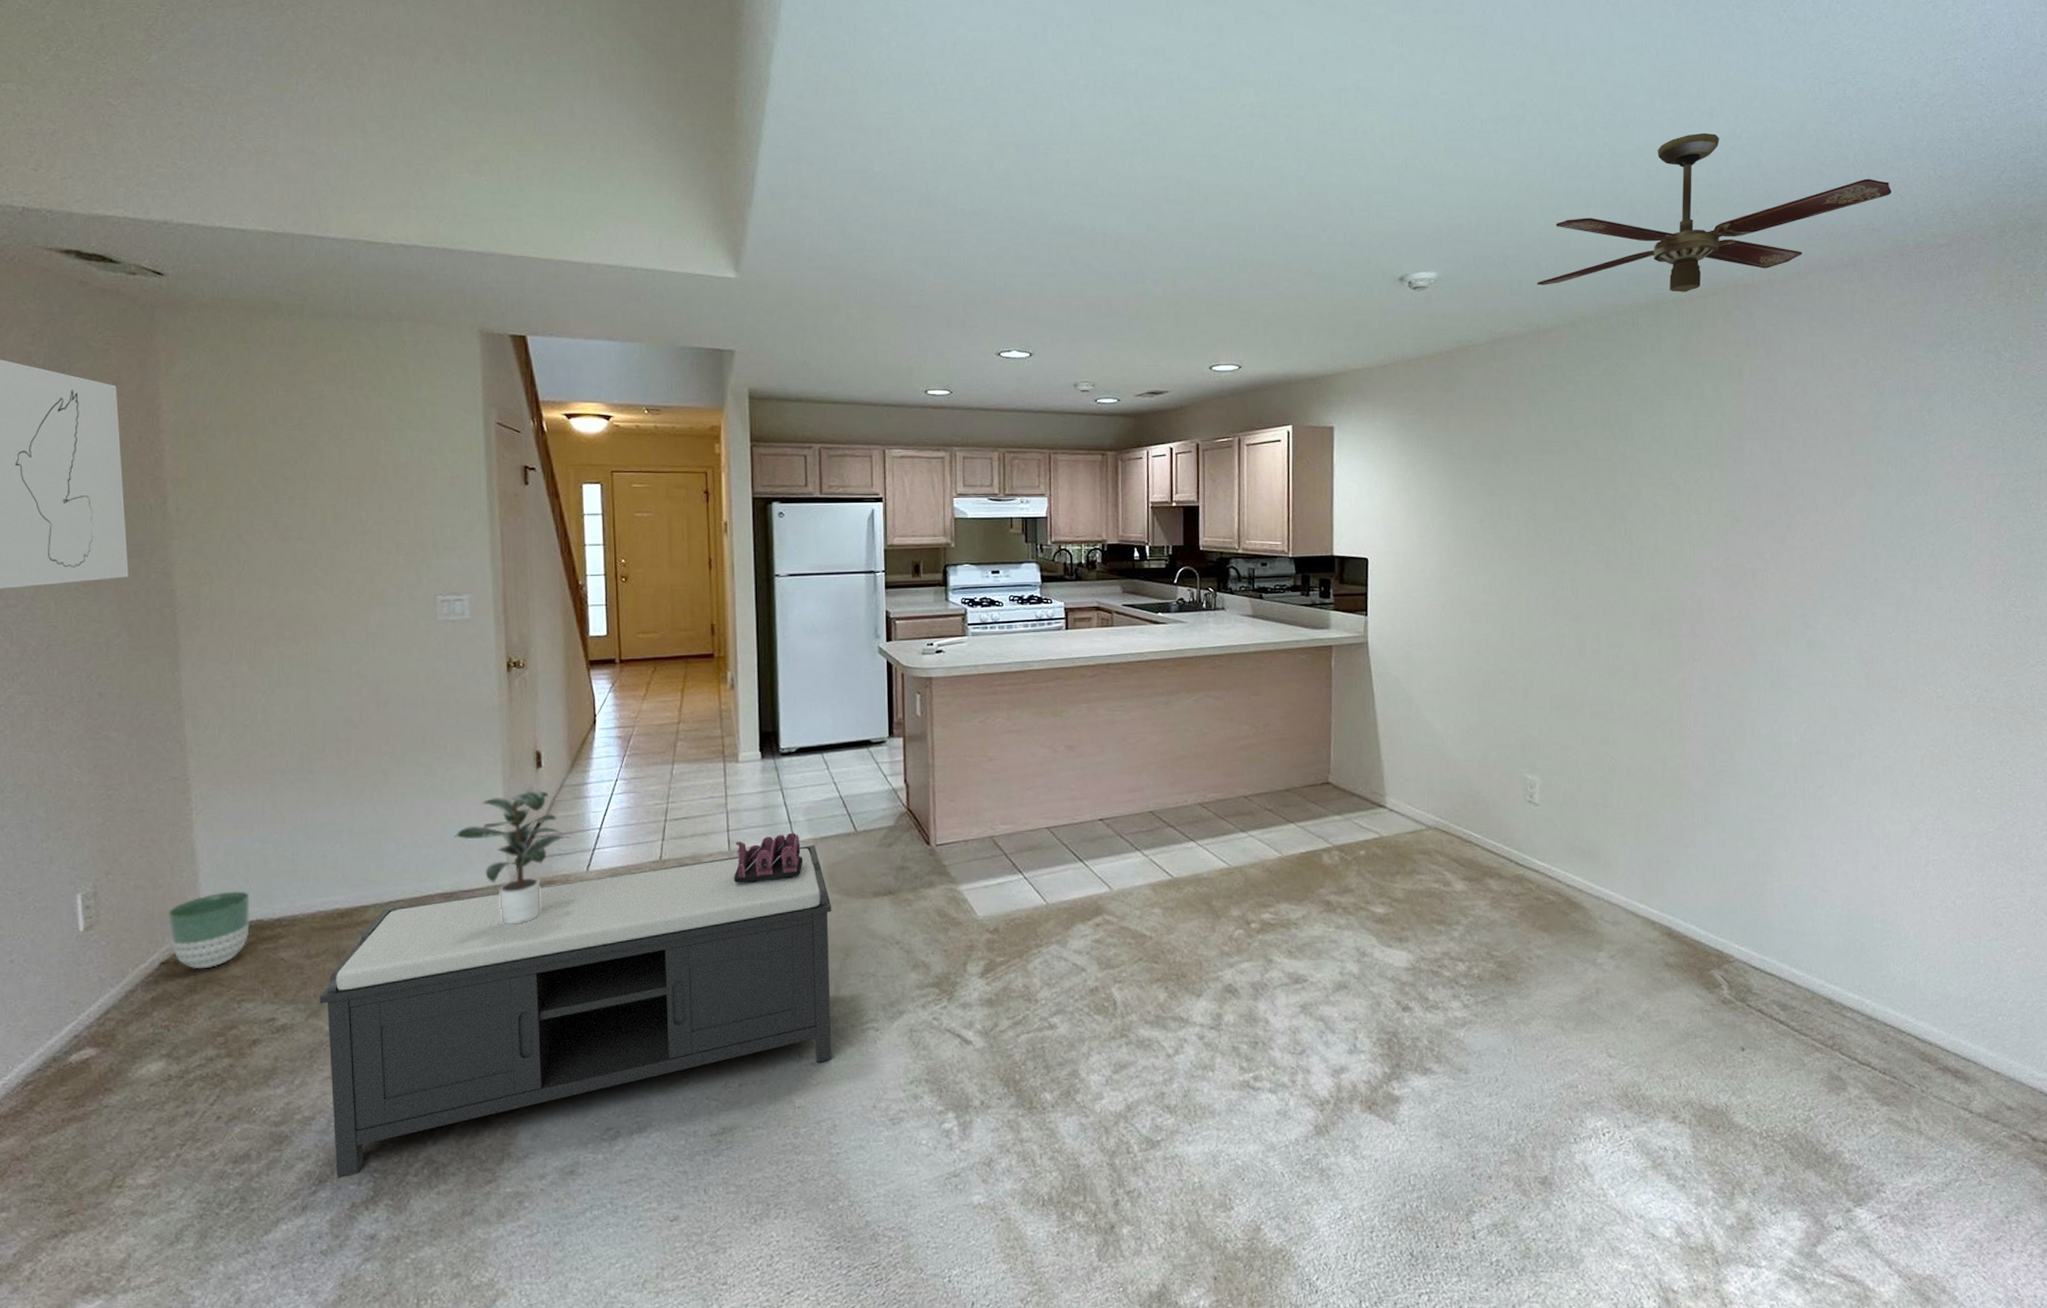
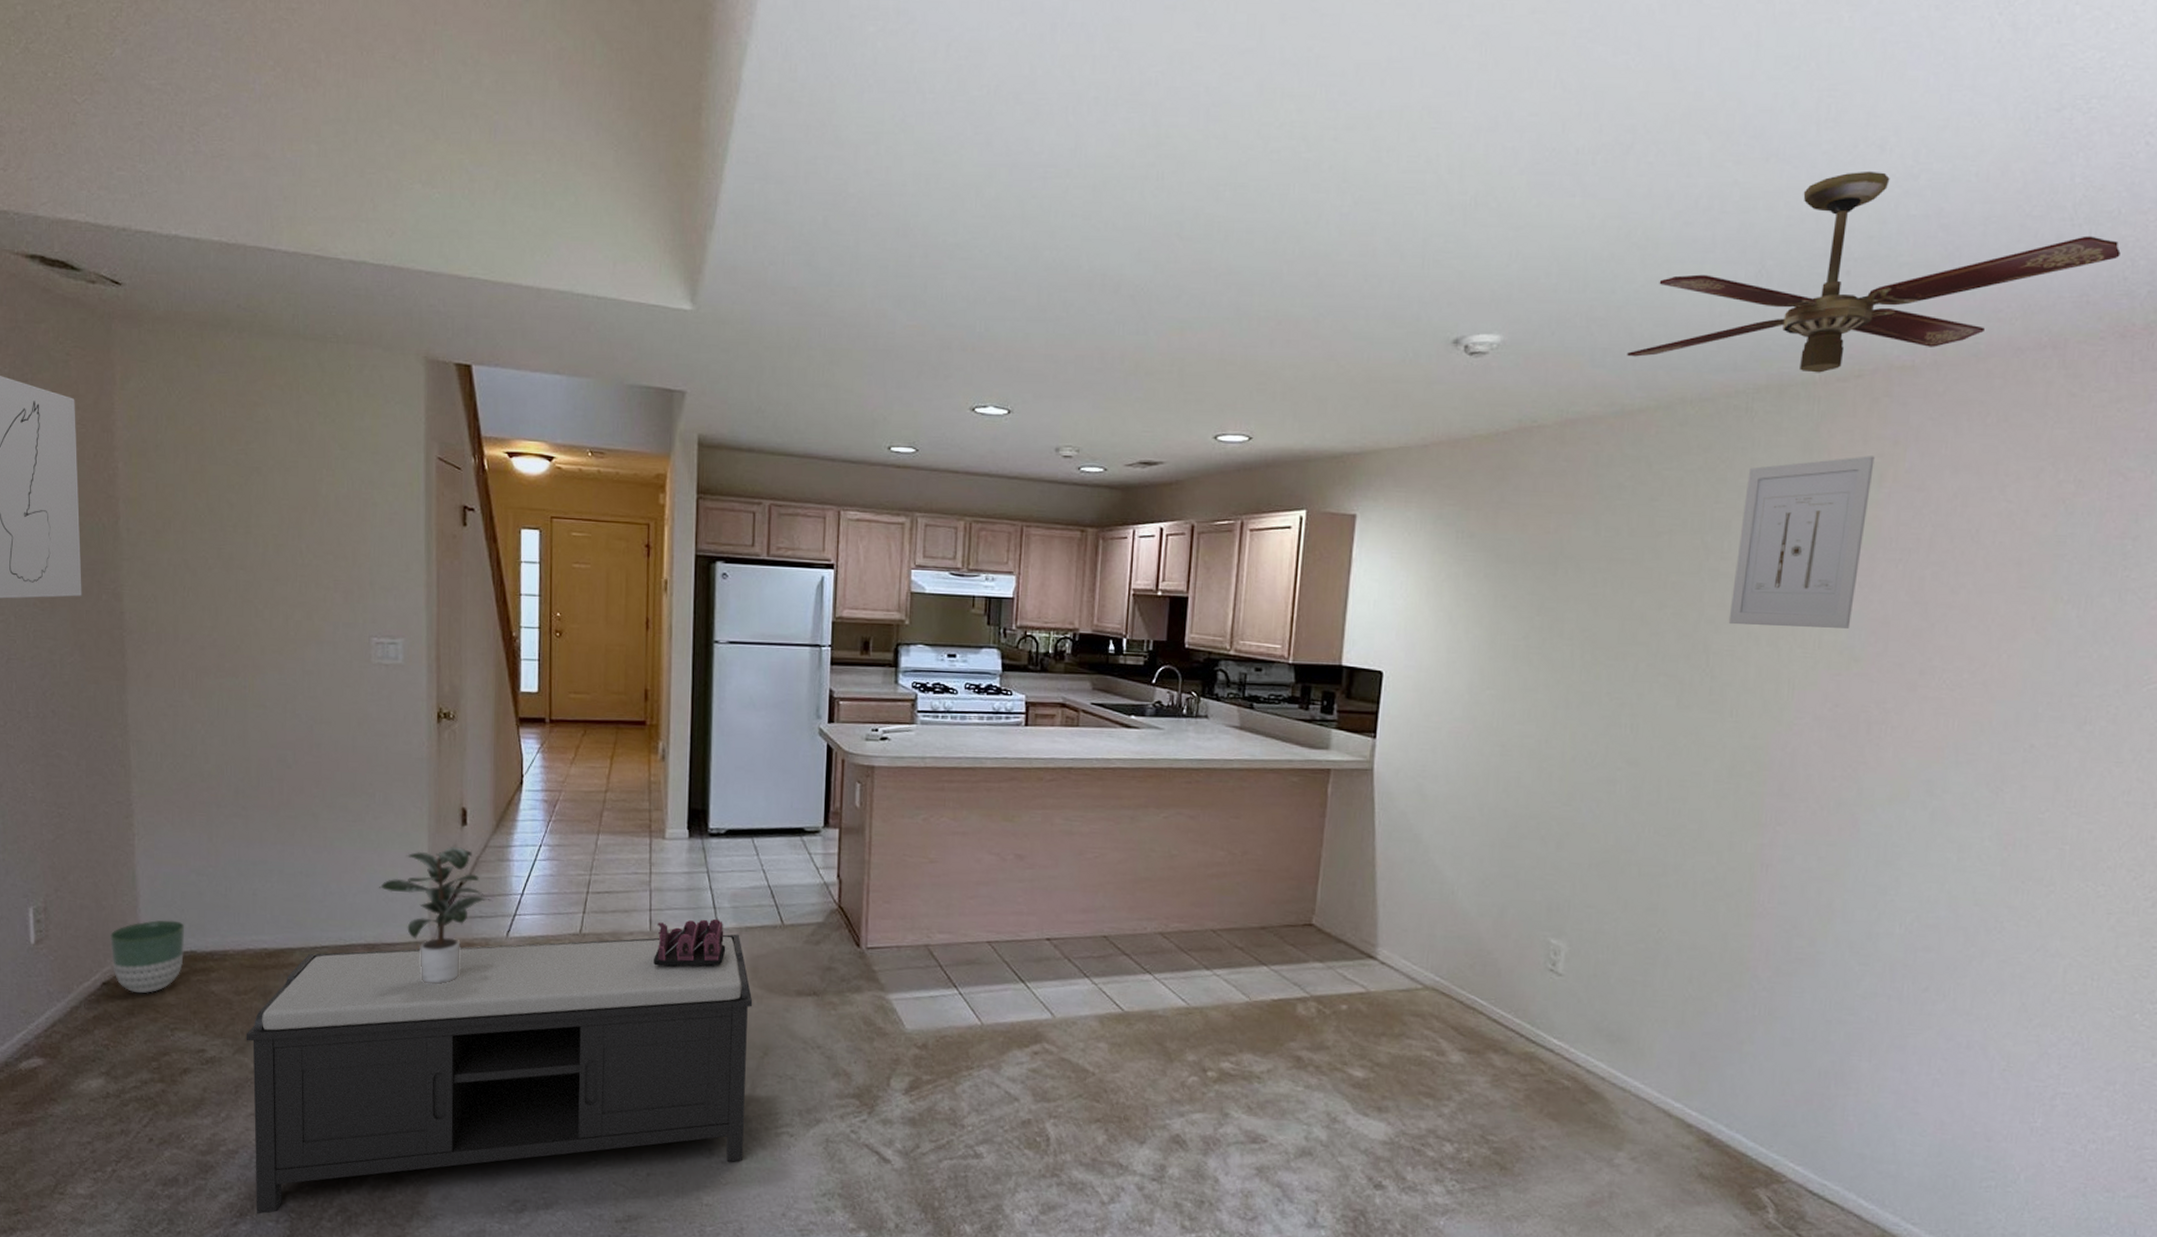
wall art: none [1638,356,1734,498] -> present [1728,456,1875,628]

